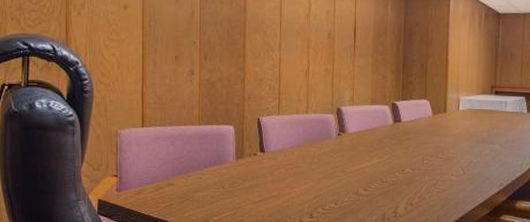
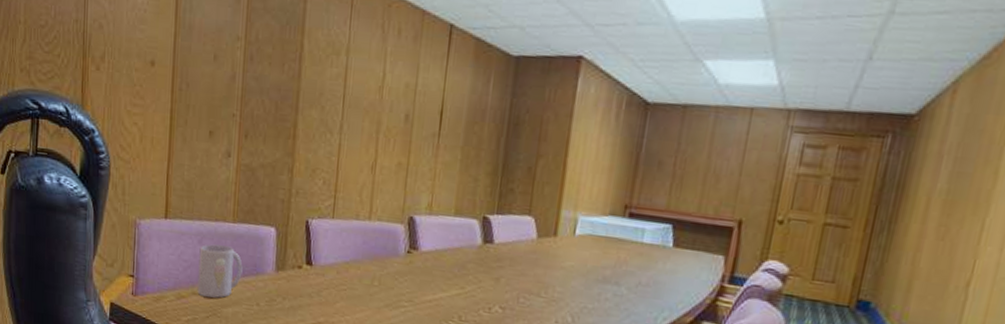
mug: none [172,144,209,187] -> present [197,244,243,299]

